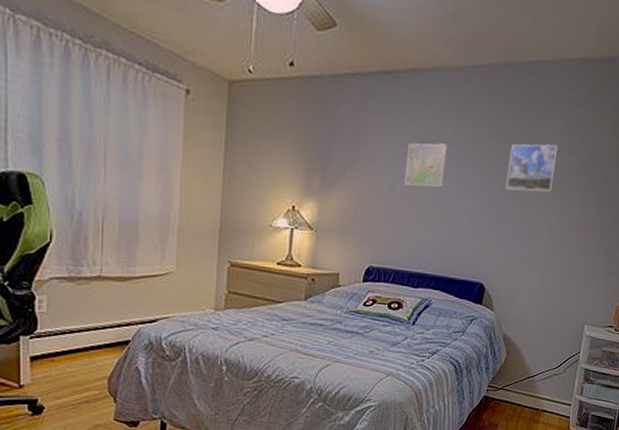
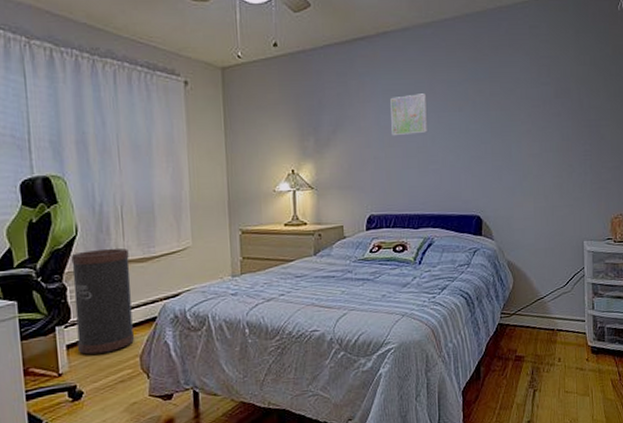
trash can: none [41,260,106,371] -> present [71,248,135,355]
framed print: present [506,144,559,193] -> none [485,78,530,126]

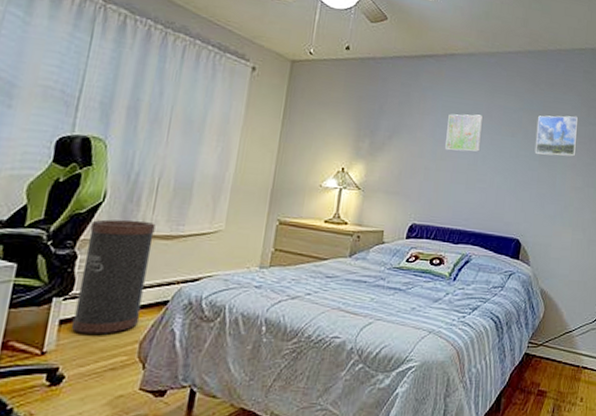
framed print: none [485,78,530,126] -> present [535,115,579,157]

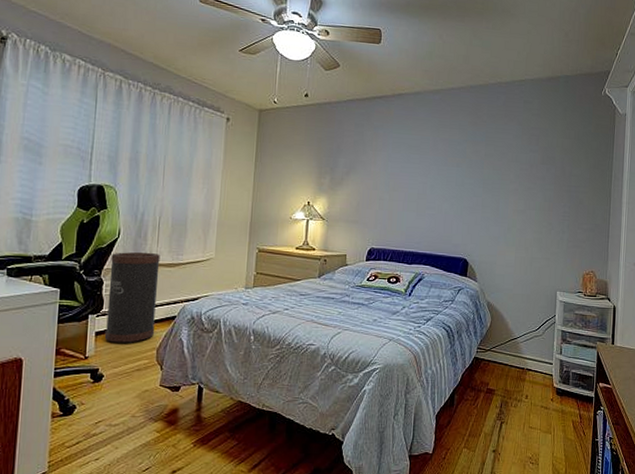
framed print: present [445,114,484,152] -> none [397,148,431,182]
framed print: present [535,115,579,157] -> none [479,144,520,183]

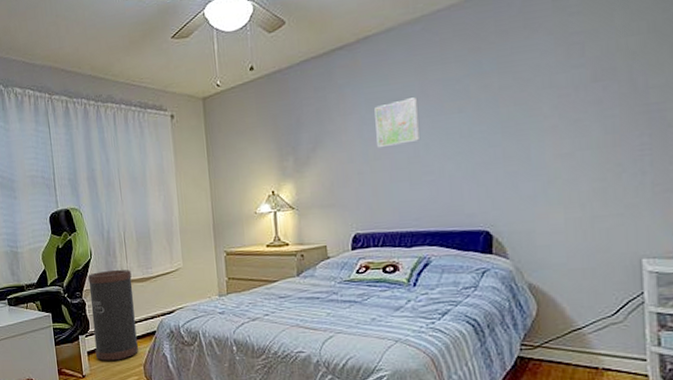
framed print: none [397,148,431,182] -> present [374,97,421,148]

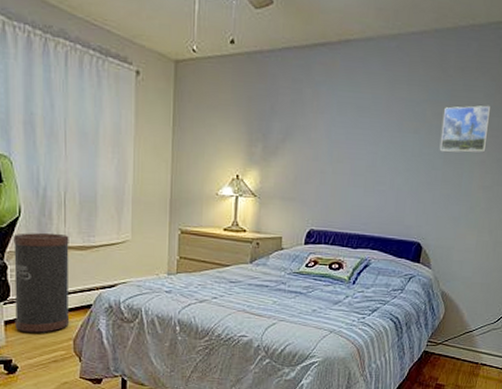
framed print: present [374,97,421,148] -> none [342,110,383,152]
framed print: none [492,62,556,127] -> present [440,105,491,153]

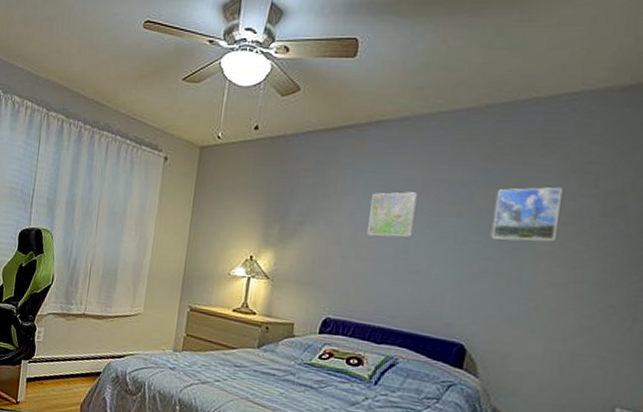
trash can: present [13,232,70,333] -> none [34,299,90,395]
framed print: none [342,110,383,152] -> present [367,192,419,237]

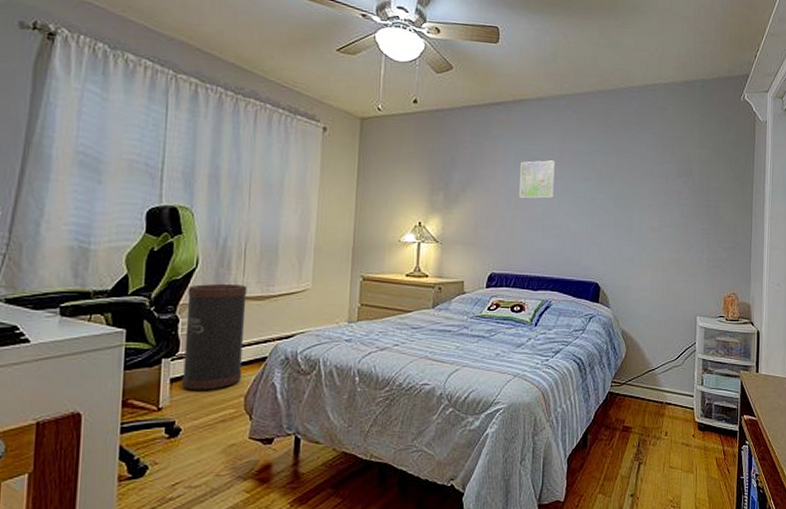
trash can: none [34,299,90,395] -> present [181,283,247,390]
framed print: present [492,186,564,242] -> none [611,155,654,198]

